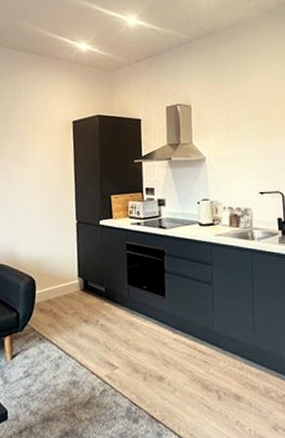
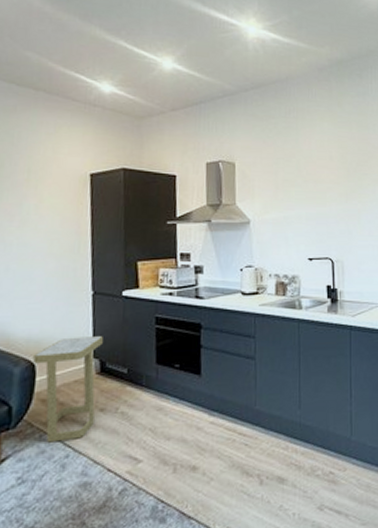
side table: none [34,259,85,345] -> present [33,336,103,443]

